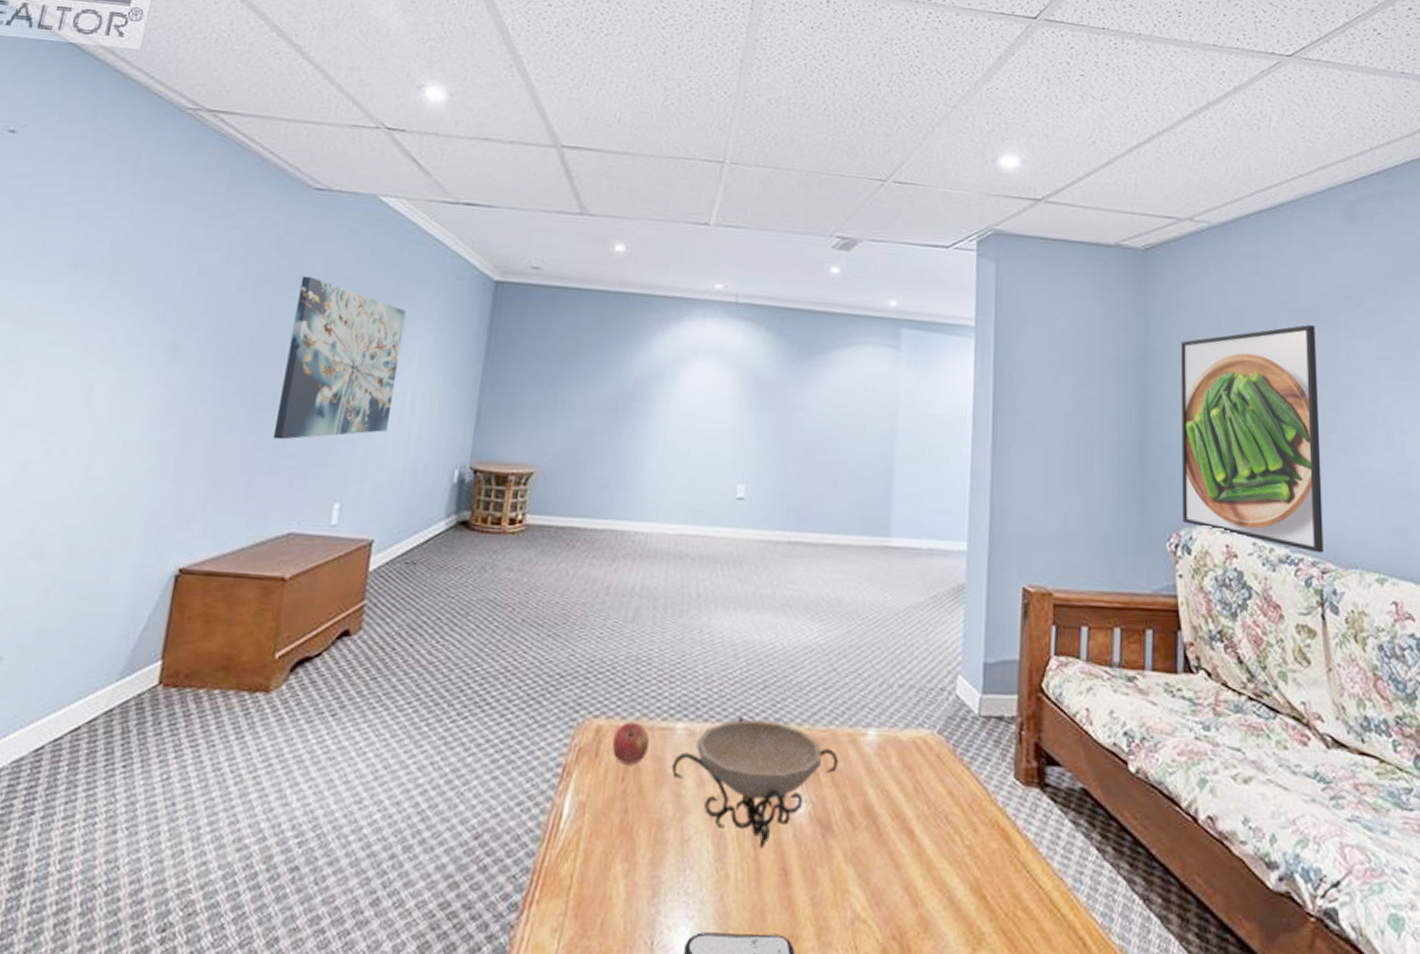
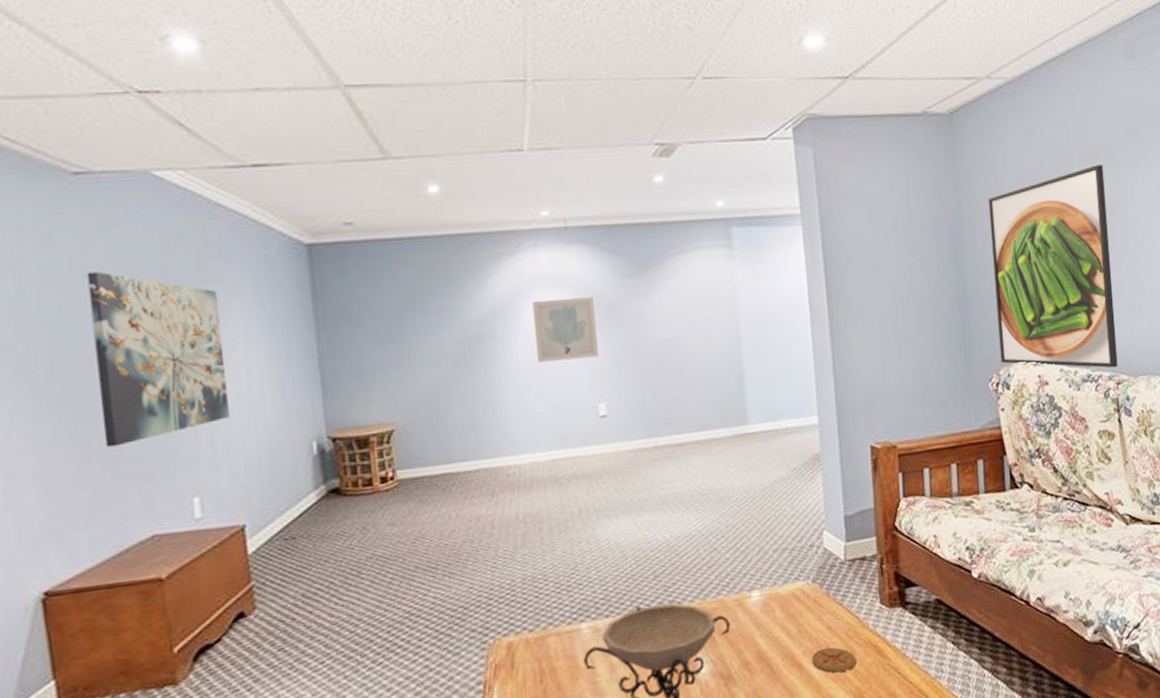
apple: present [612,722,650,765] -> none [525,632,560,669]
wall art: none [685,368,751,436] -> present [532,297,599,363]
coaster: none [925,817,978,853] -> present [811,647,857,673]

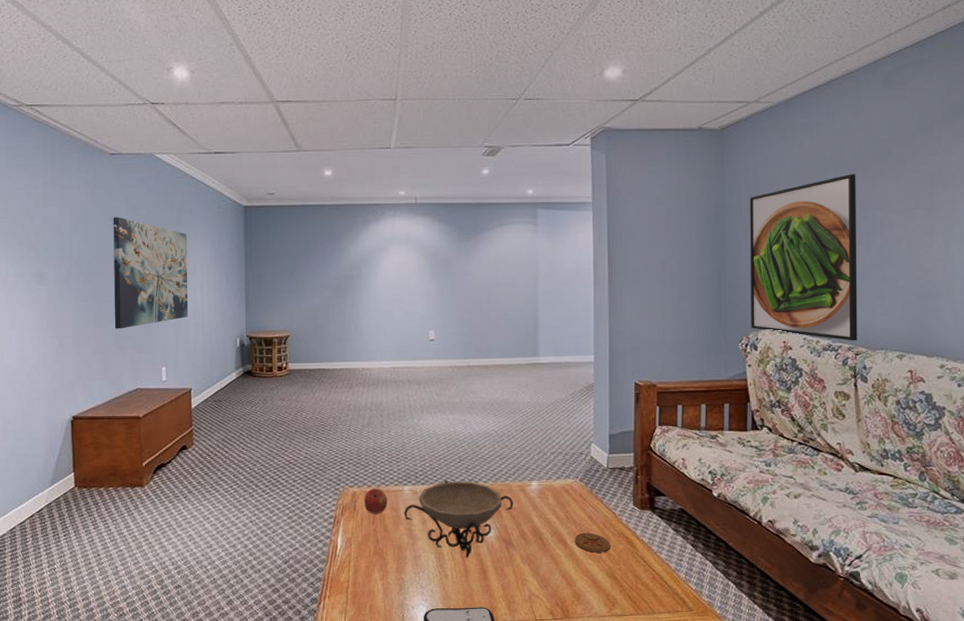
apple: none [525,632,560,669] -> present [364,488,388,514]
wall art: present [532,297,599,363] -> none [389,254,432,298]

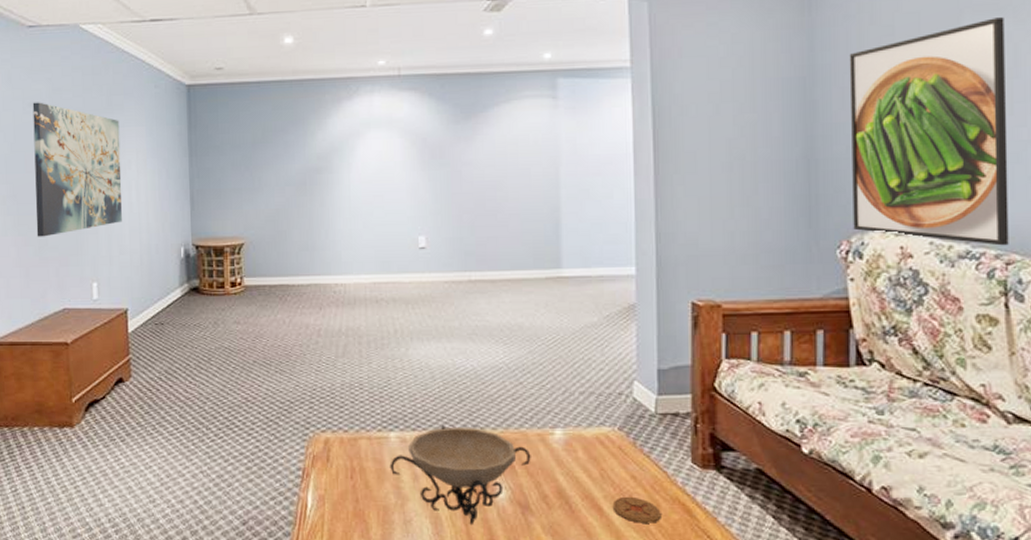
apple: present [364,488,388,514] -> none [340,434,370,467]

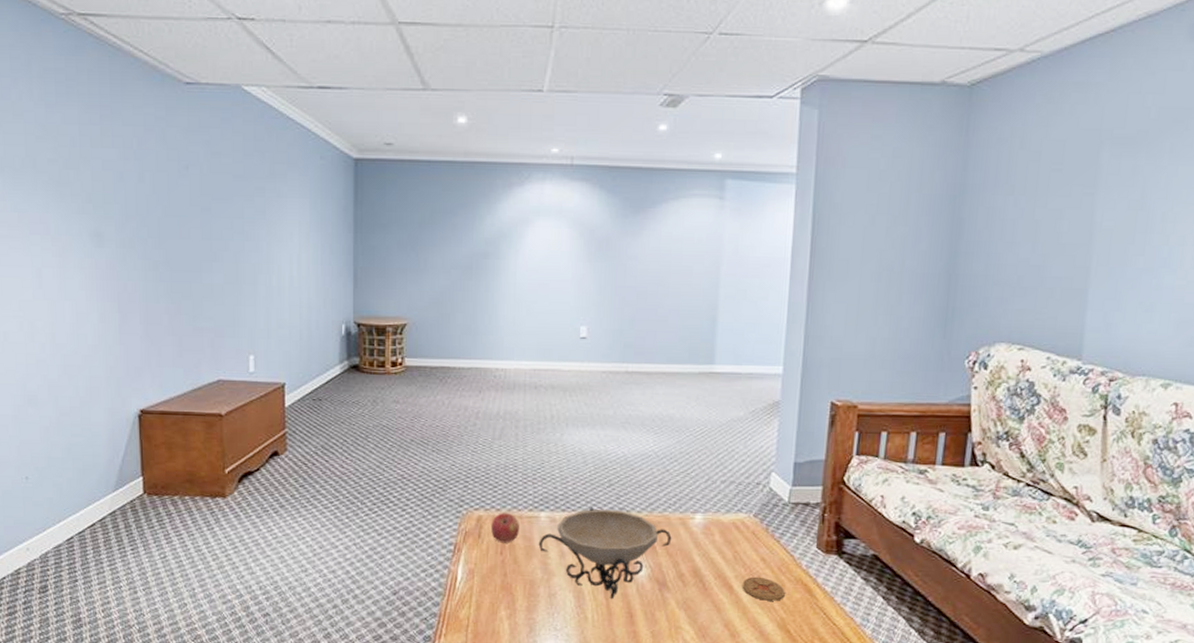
wall art: present [32,102,122,237] -> none [189,165,283,307]
apple: none [340,434,370,467] -> present [491,513,520,543]
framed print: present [849,17,1009,246] -> none [982,151,1139,364]

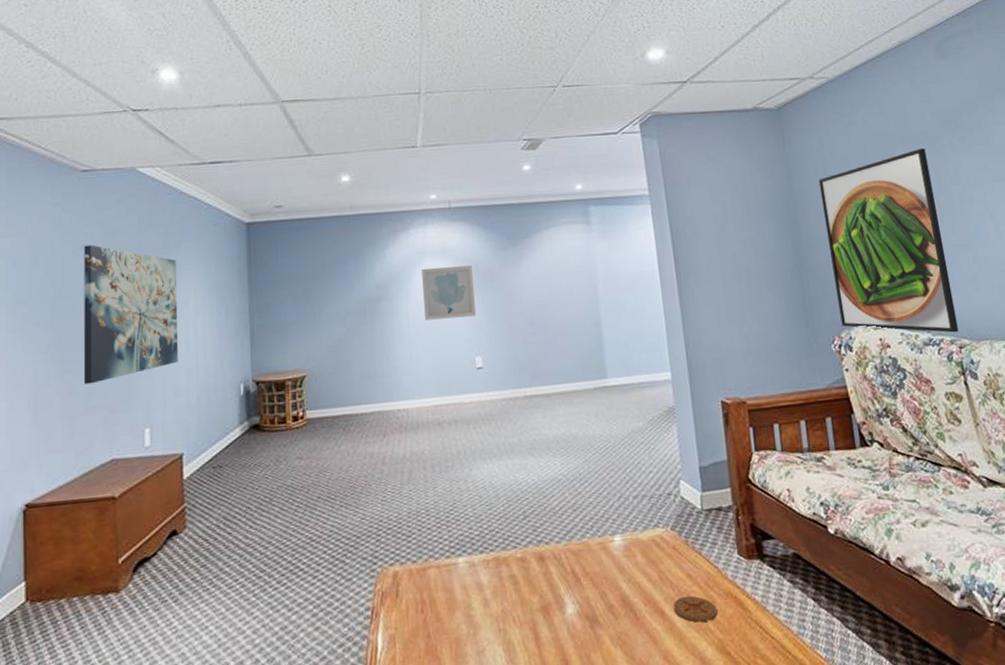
wall art: none [189,165,283,307] -> present [83,245,179,385]
apple: present [491,513,520,543] -> none [409,563,439,599]
wall art: none [533,228,588,284] -> present [422,265,476,320]
decorative bowl: present [538,507,672,600] -> none [460,543,595,647]
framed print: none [982,151,1139,364] -> present [818,148,959,333]

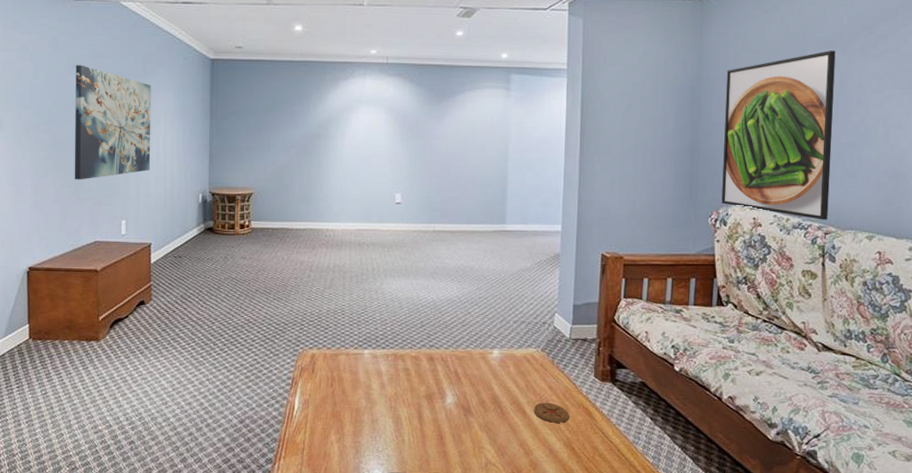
wall art: present [422,265,476,320] -> none [356,114,401,159]

